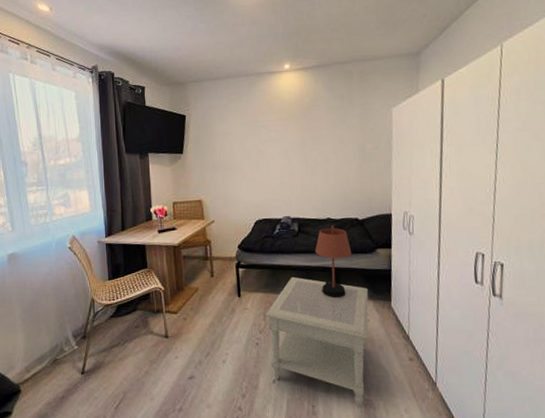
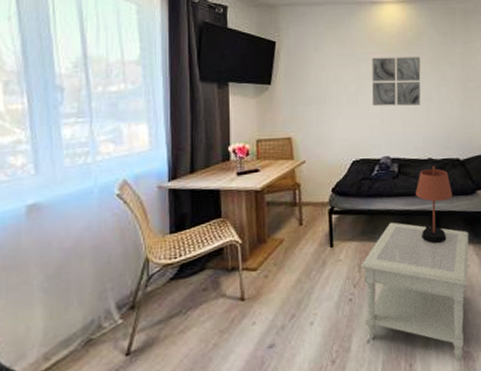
wall art: none [271,121,319,170] -> present [371,57,421,106]

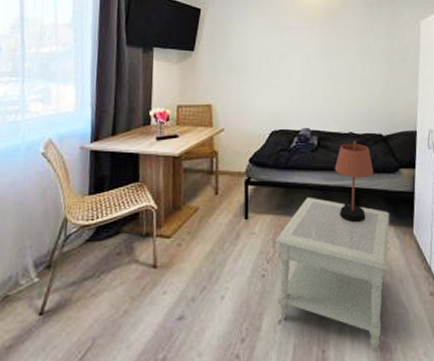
wall art: present [371,57,421,106] -> none [293,27,344,77]

